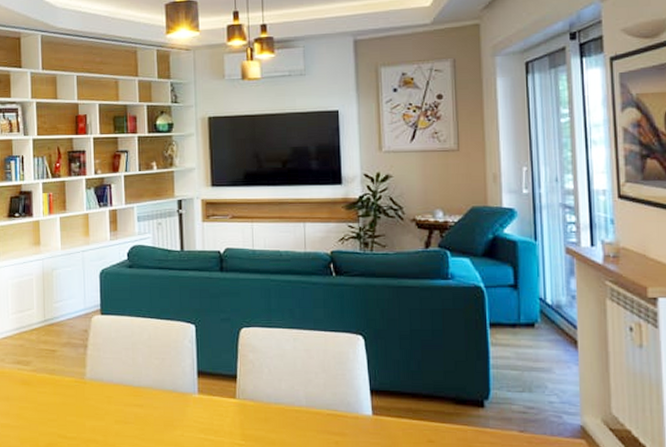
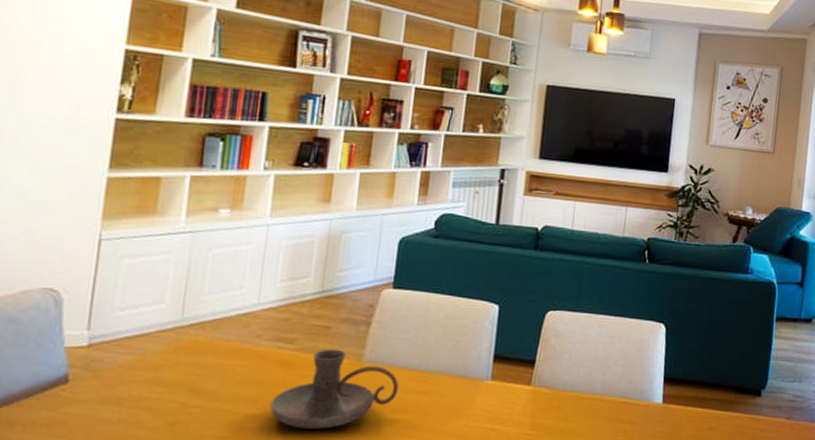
candle holder: none [19,369,119,437] -> present [270,348,399,429]

